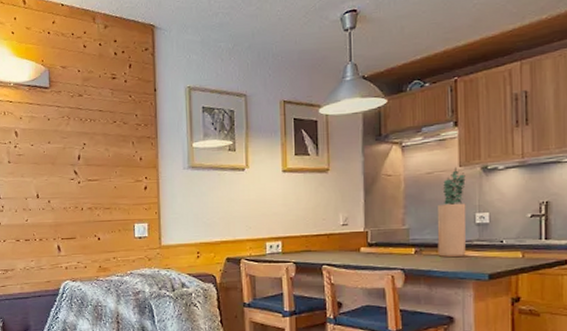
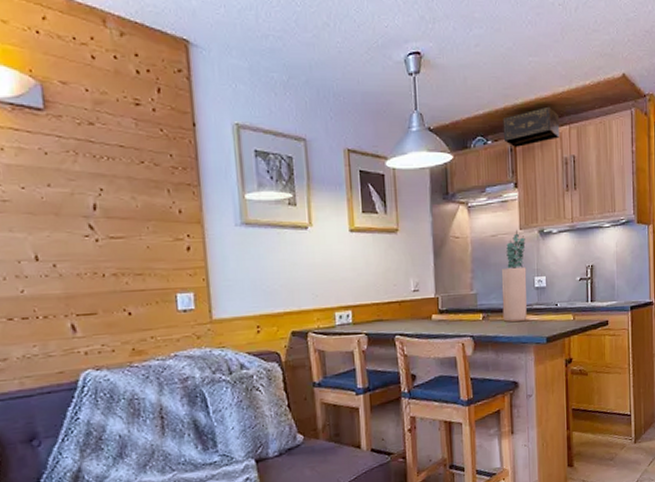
decorative box: none [442,44,509,89] -> present [503,106,560,148]

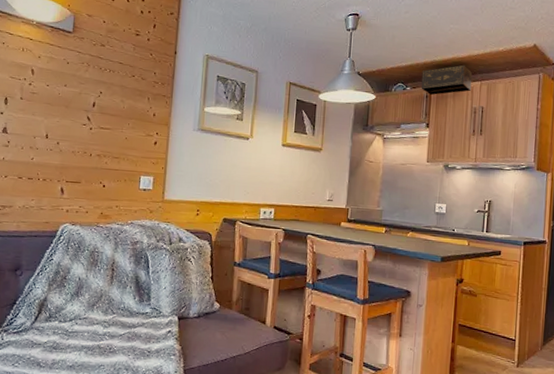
vase: present [501,230,527,323] -> none [403,162,431,240]

